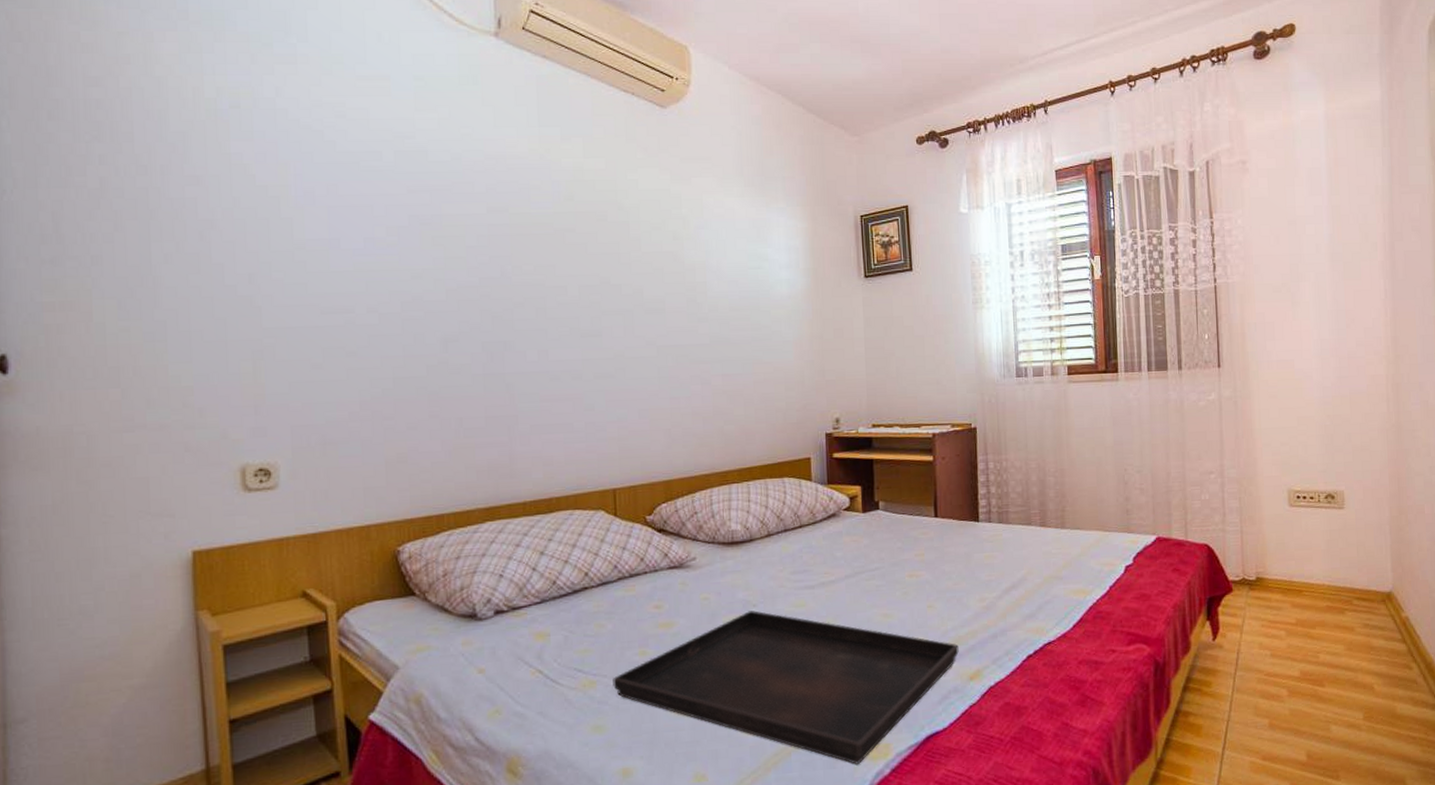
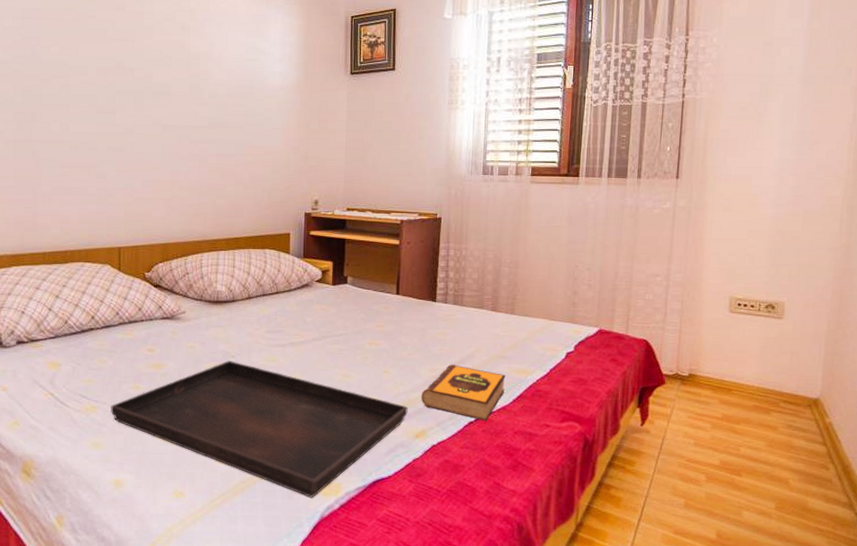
hardback book: none [971,591,1063,653] -> present [421,364,506,421]

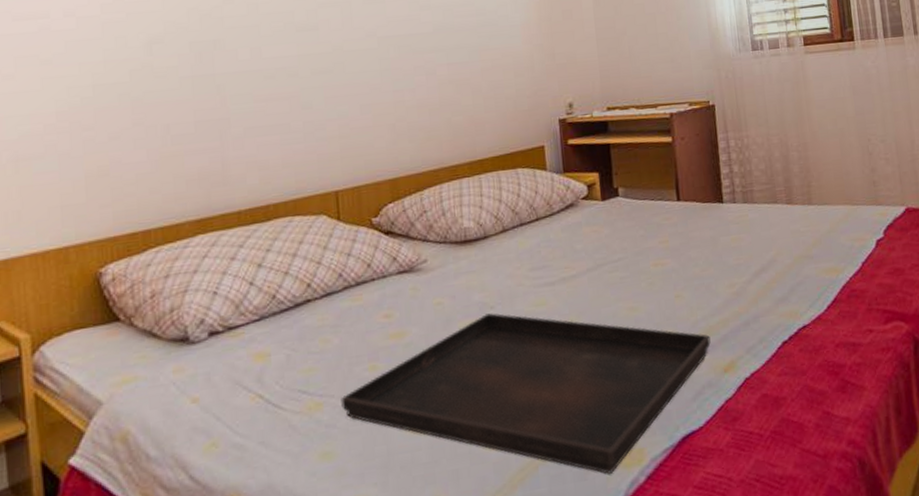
hardback book: present [421,364,506,421] -> none [722,274,817,338]

